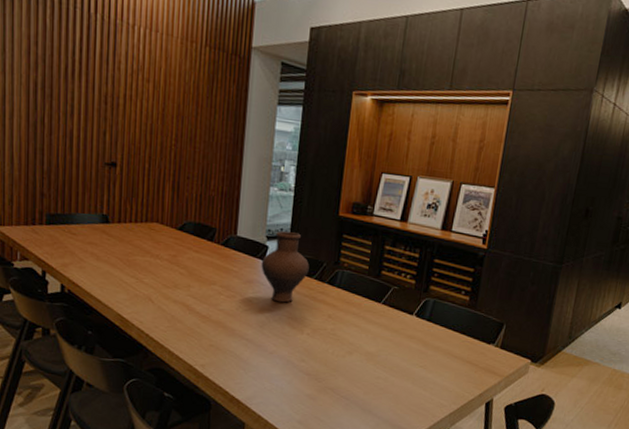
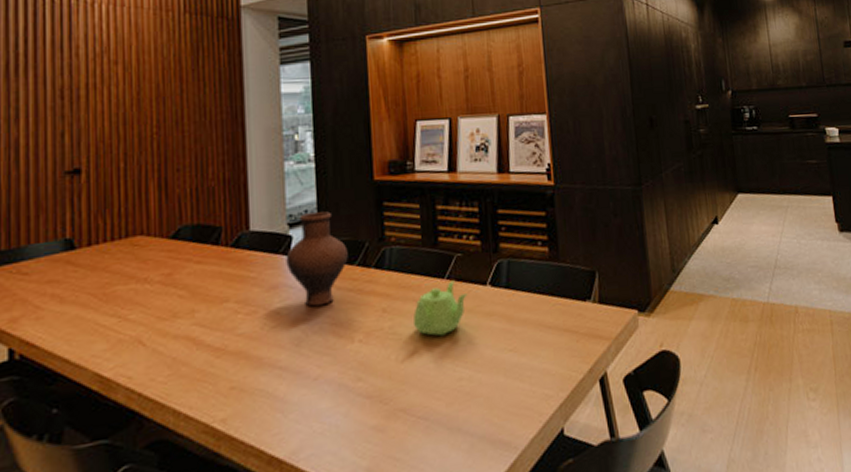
teapot: none [350,306,397,345] -> present [412,280,468,337]

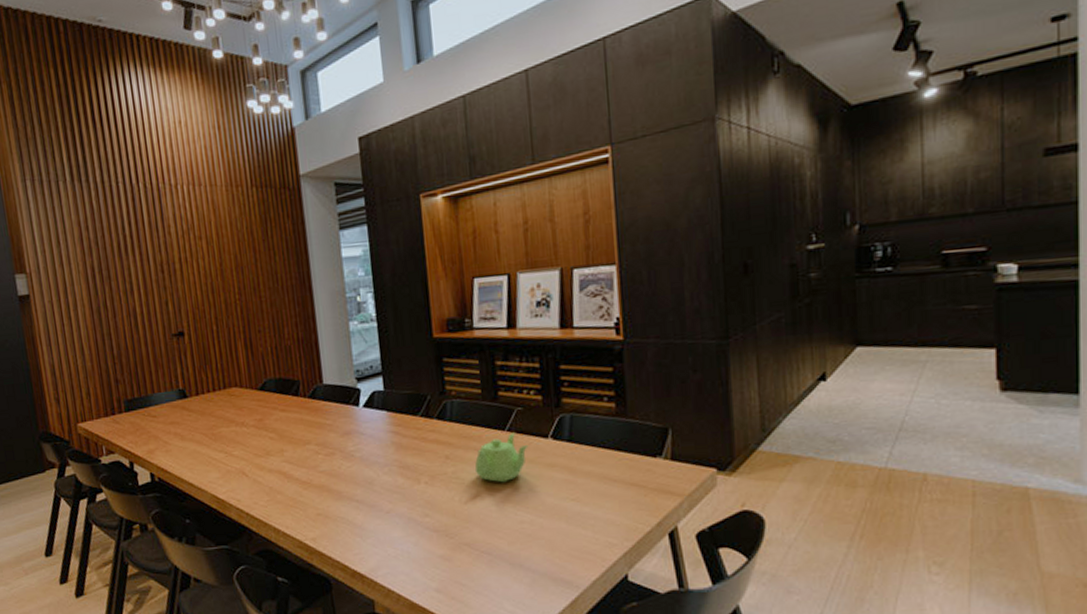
vase: present [286,211,348,307] -> none [356,367,412,451]

